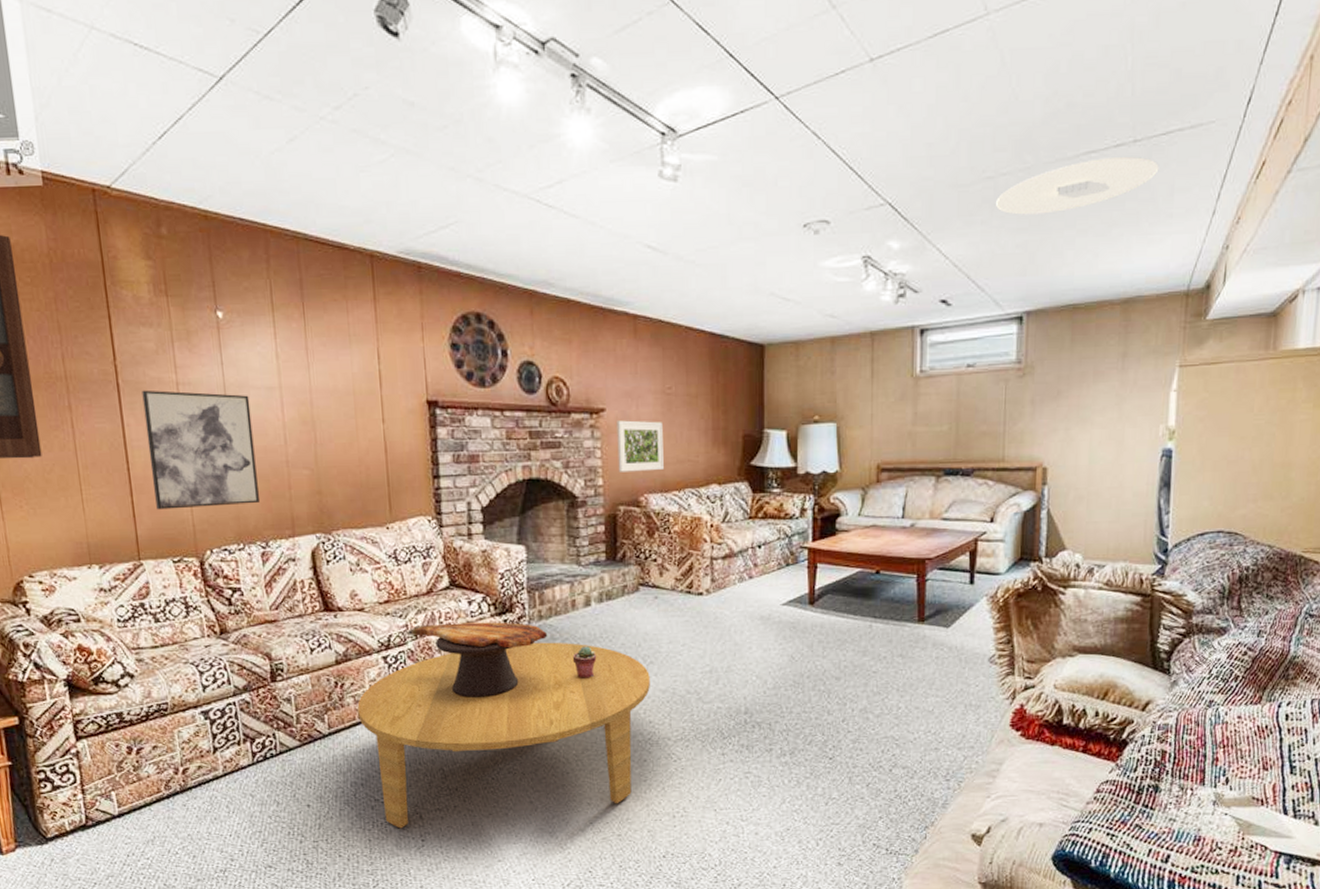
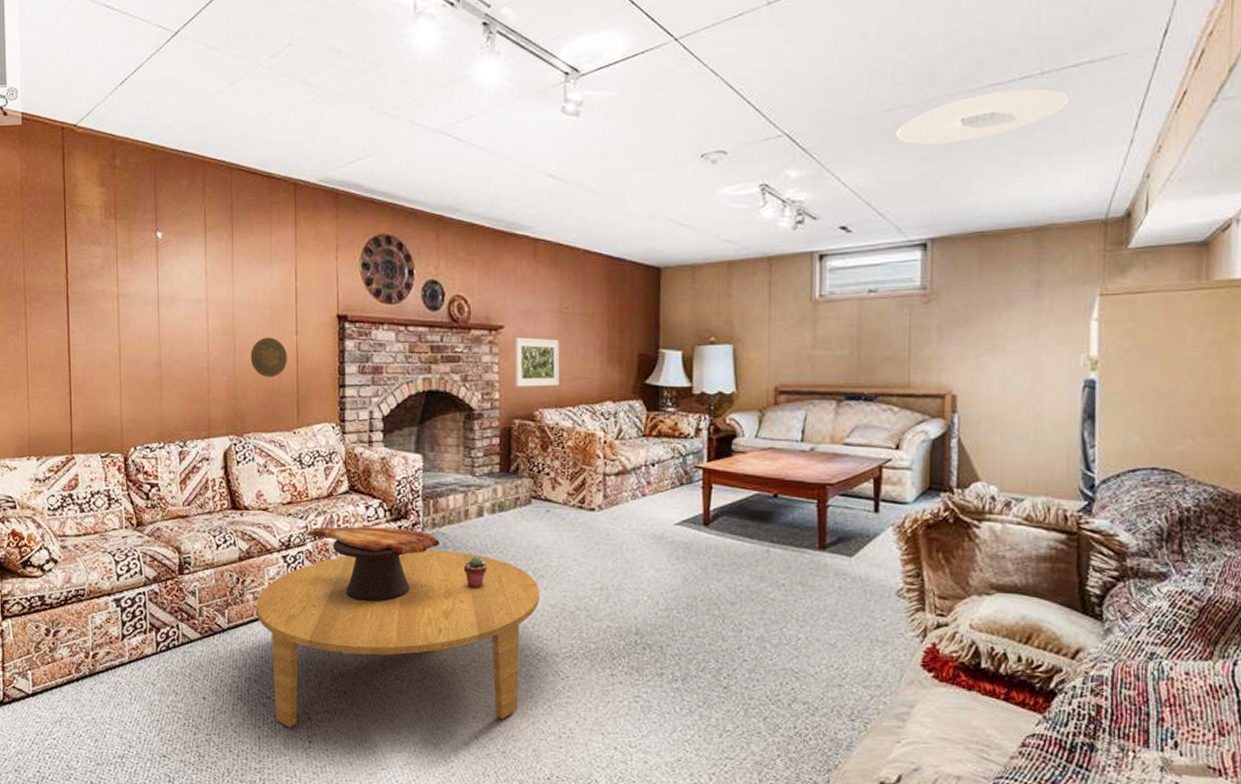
wall art: present [142,390,259,510] -> none [87,300,181,408]
decorative plate: none [333,426,375,471] -> present [250,337,287,378]

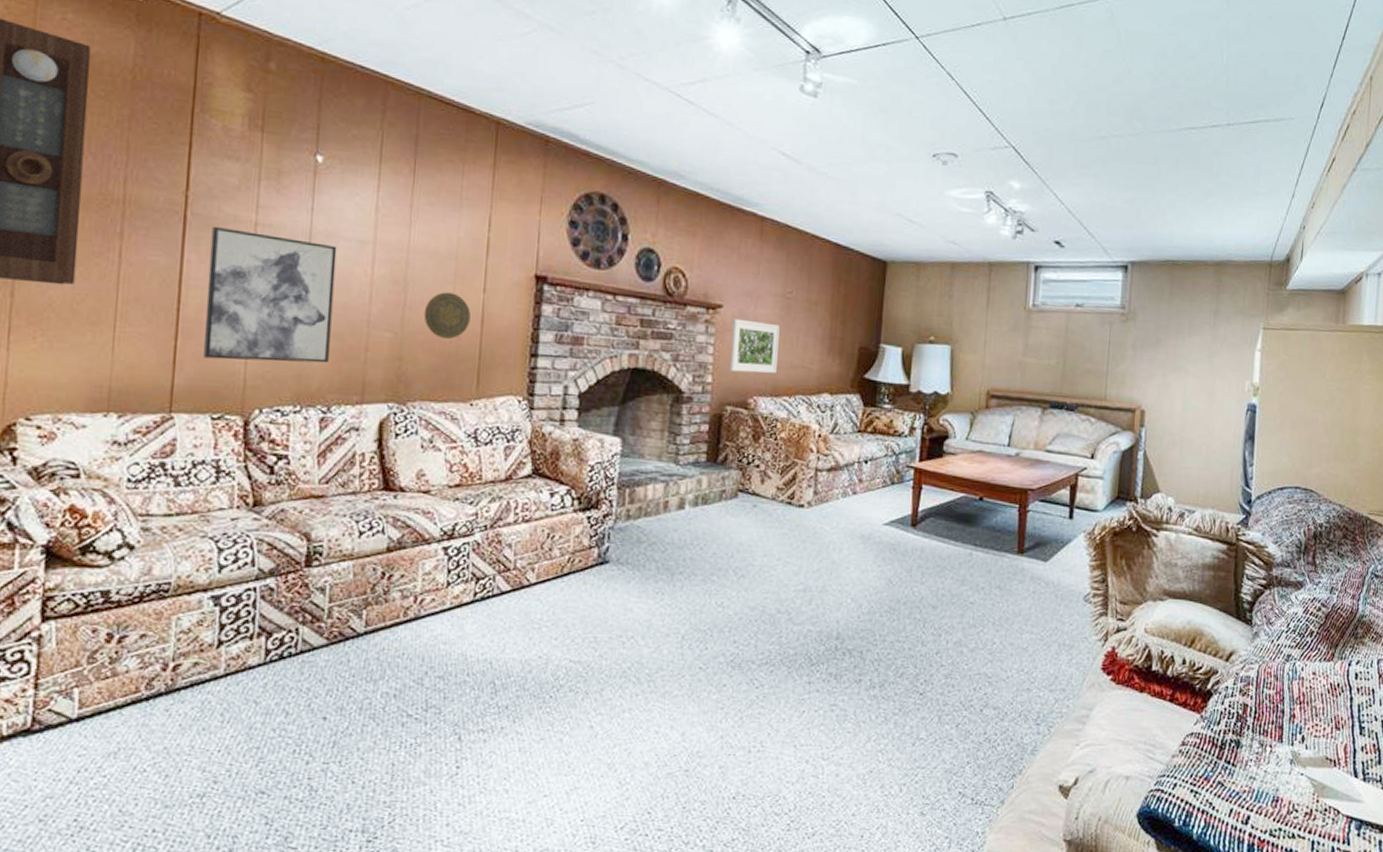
wall art: none [87,300,181,408] -> present [203,226,337,363]
coffee table: present [256,550,539,728] -> none [403,544,740,752]
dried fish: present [308,527,440,602] -> none [478,515,634,603]
potted succulent: present [463,556,488,588] -> none [657,553,685,588]
ceiling light: present [897,87,1070,145] -> none [1108,135,1248,177]

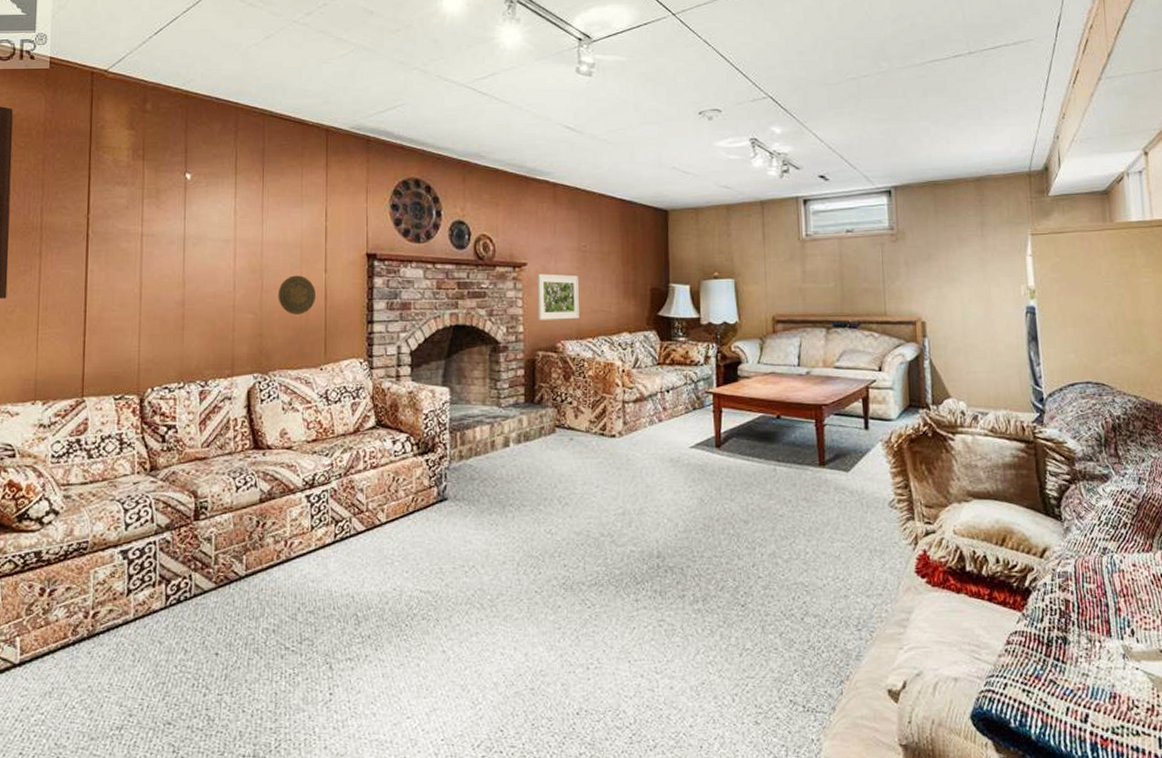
wall art: present [203,226,337,363] -> none [106,240,206,349]

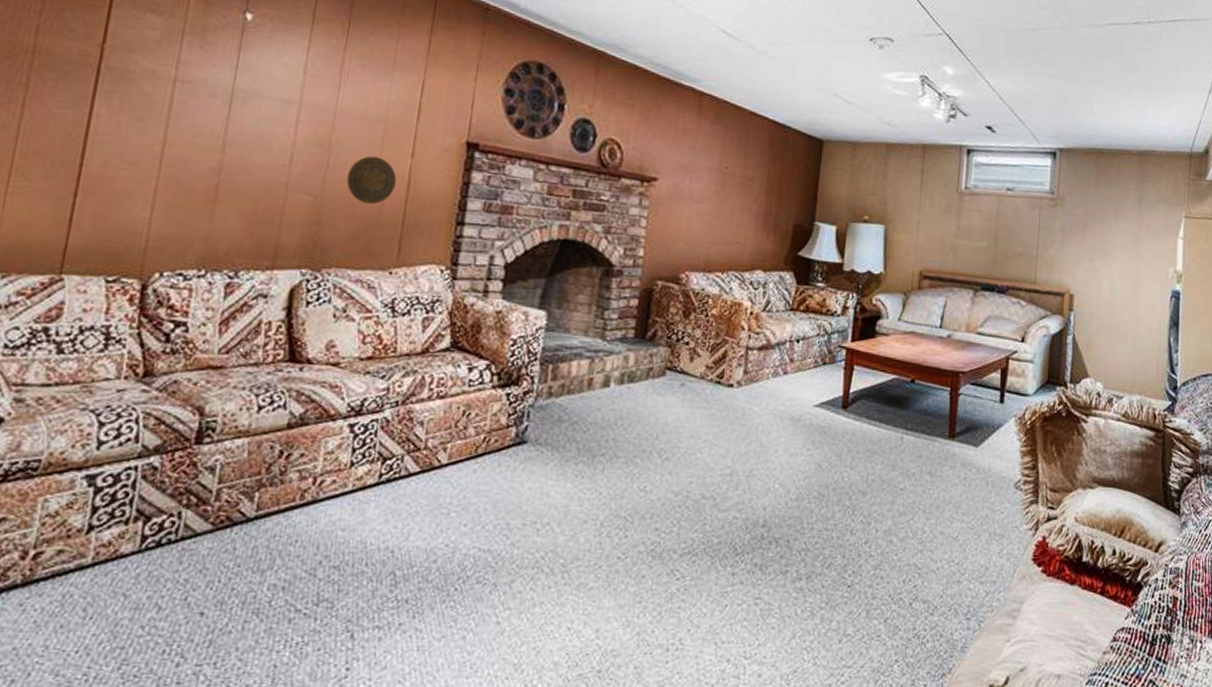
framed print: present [537,274,579,320] -> none [662,192,715,249]

